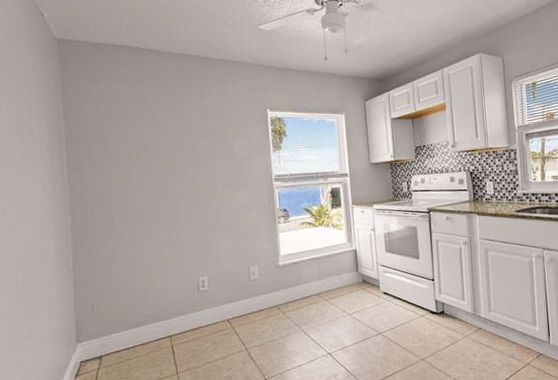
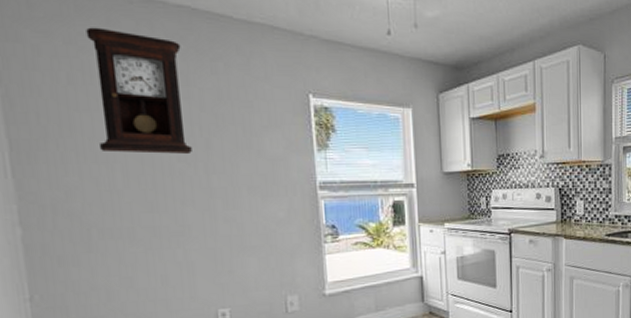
pendulum clock: none [119,74,184,161] -> present [86,27,192,154]

